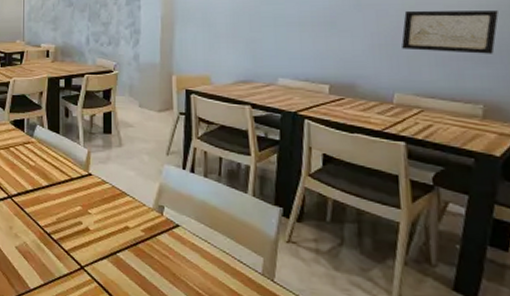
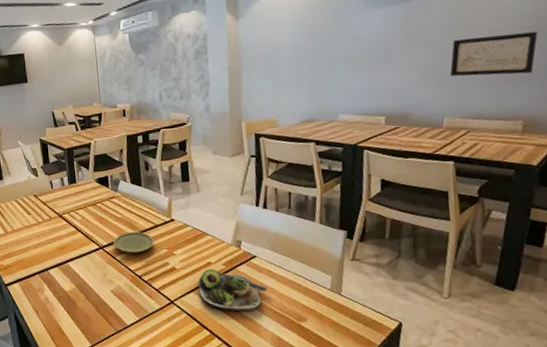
plate: none [24,182,68,207] -> present [114,231,154,253]
salad plate: none [113,234,190,288] -> present [198,269,267,311]

